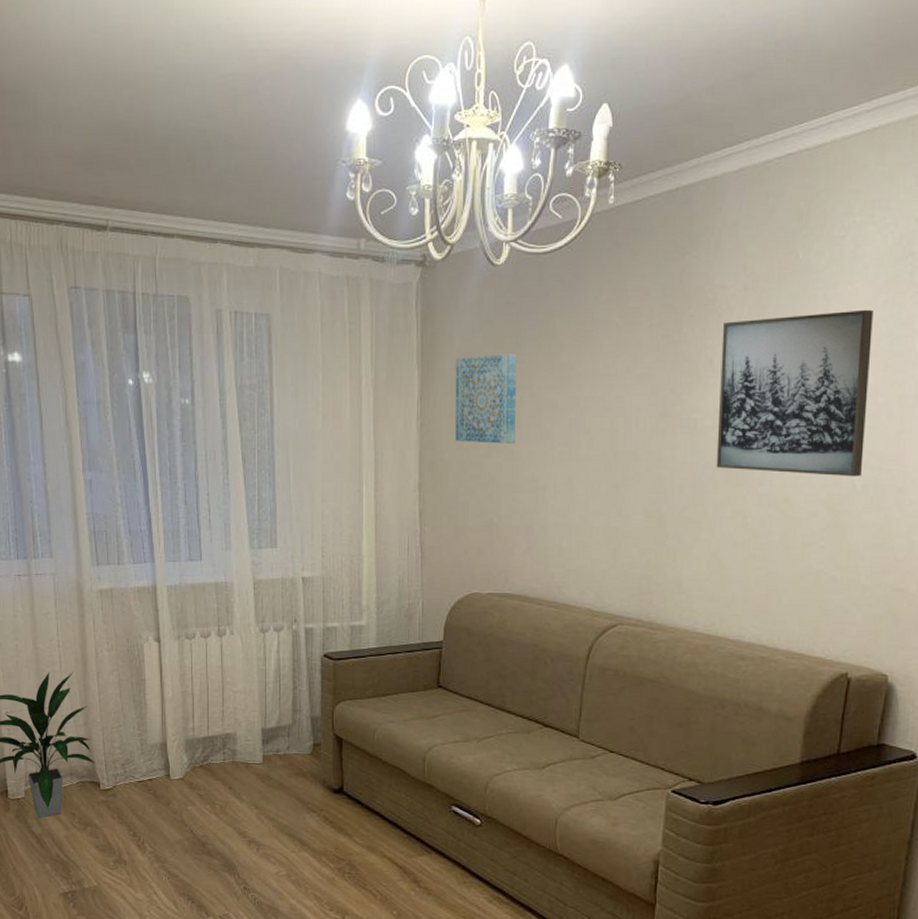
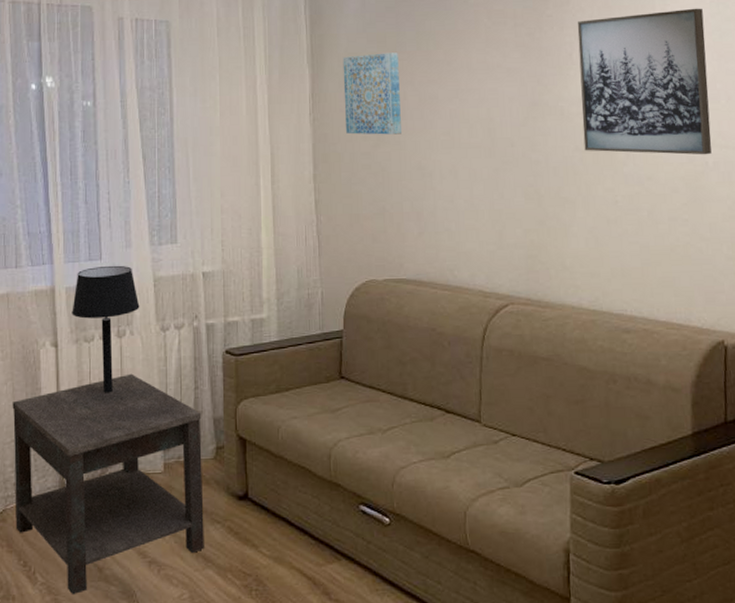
side table: none [119,671,301,865] -> present [12,373,204,595]
table lamp: none [173,566,240,688] -> present [72,265,140,393]

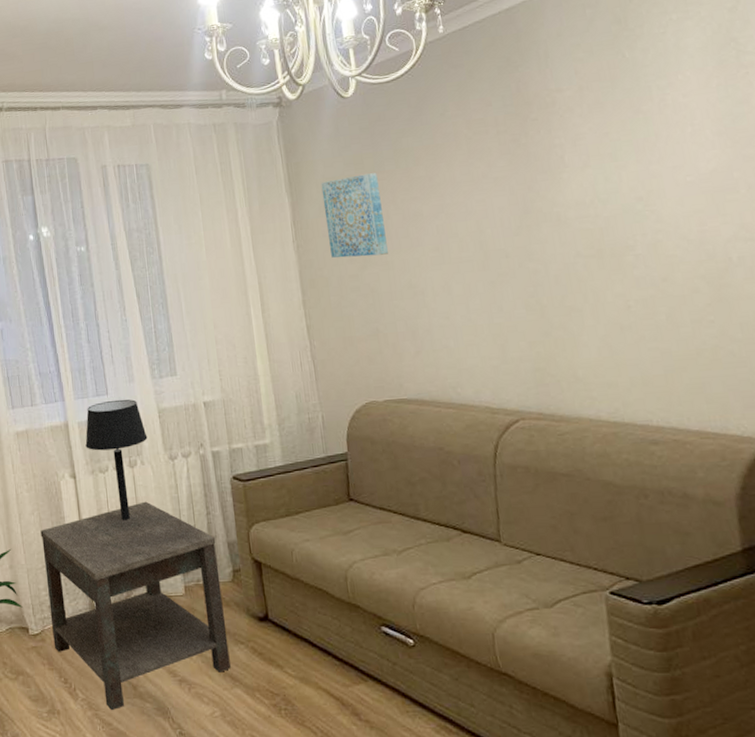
wall art: present [577,8,712,155] -> none [566,93,735,256]

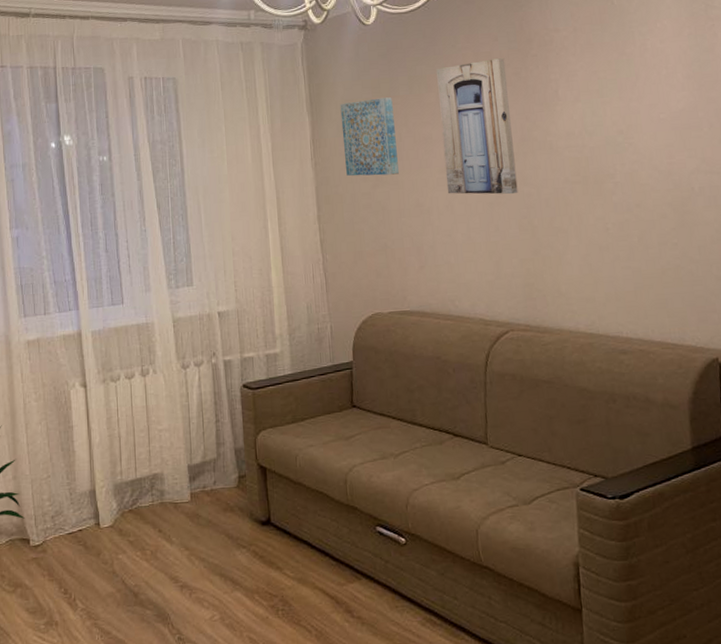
side table: present [40,501,231,711] -> none [47,410,232,620]
table lamp: present [85,399,148,521] -> none [98,308,161,429]
wall art: none [424,124,523,274] -> present [436,58,518,195]

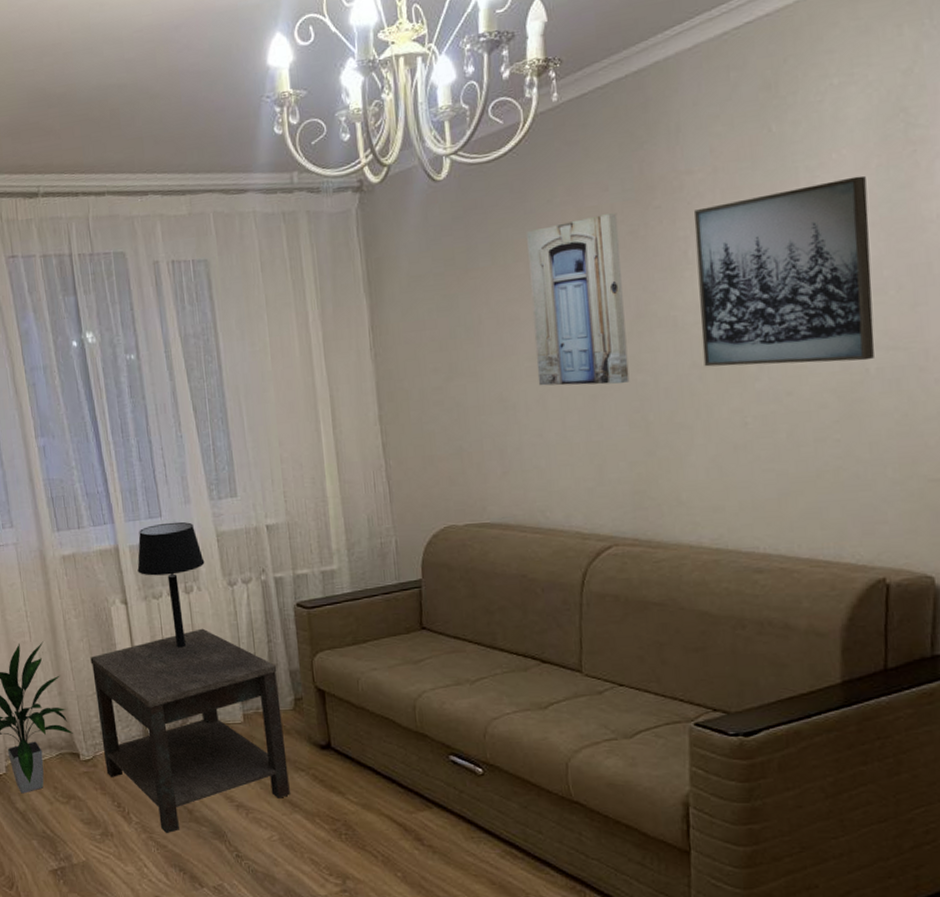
side table: none [47,410,232,620] -> present [90,628,290,834]
table lamp: none [98,308,161,429] -> present [137,521,205,648]
wall art: present [340,97,399,177] -> none [404,270,478,369]
wall art: none [561,41,697,183] -> present [693,175,875,367]

